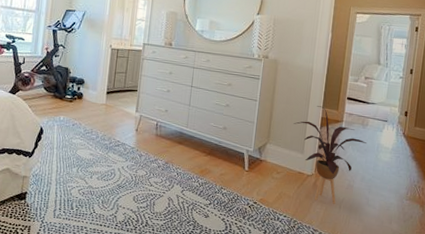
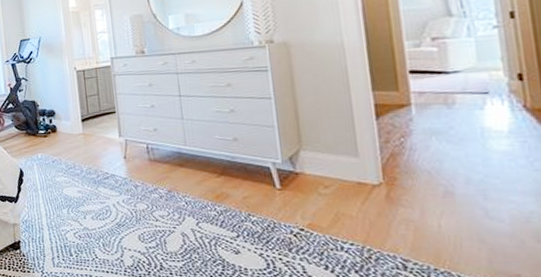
house plant: present [293,106,366,204] -> none [332,89,460,221]

